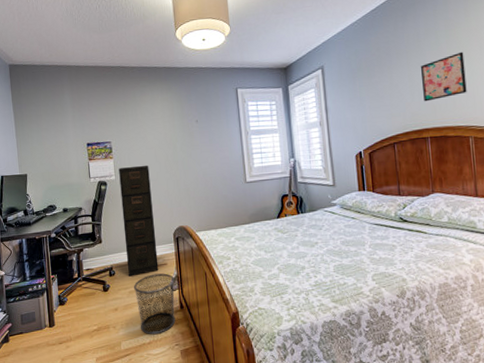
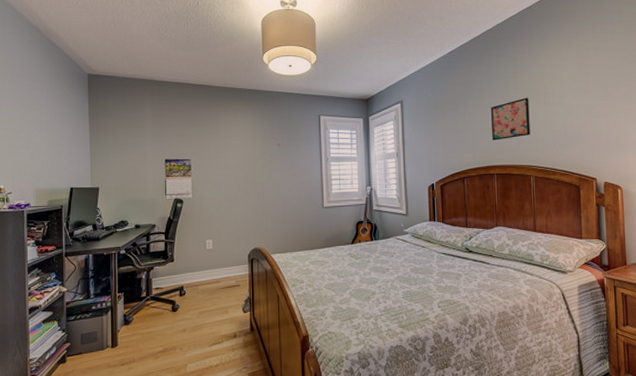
filing cabinet: present [119,165,159,277] -> none [196,185,231,297]
waste bin: present [133,273,176,335] -> none [203,294,247,357]

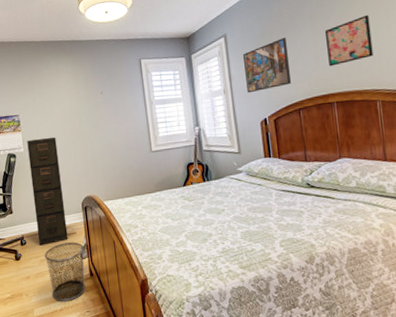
filing cabinet: none [196,185,231,297] -> present [27,137,68,246]
waste bin: none [203,294,247,357] -> present [44,242,86,302]
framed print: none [417,109,459,159] -> present [243,37,292,94]

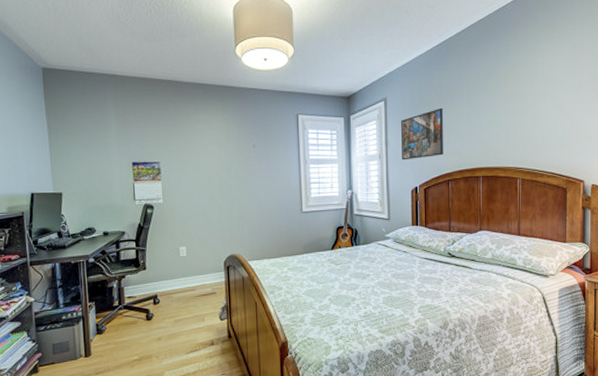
filing cabinet: present [27,137,68,246] -> none [167,189,207,305]
waste bin: present [44,242,86,302] -> none [179,302,223,365]
wall art: present [324,14,374,67] -> none [478,94,519,141]

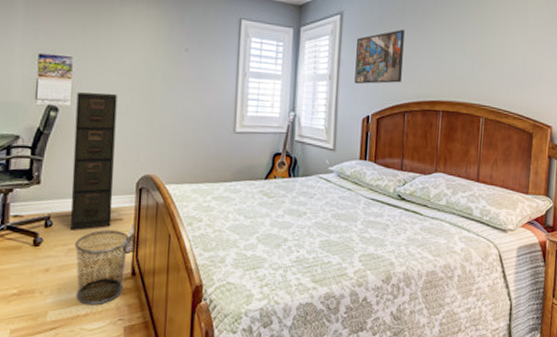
filing cabinet: none [167,189,207,305] -> present [70,92,118,230]
waste bin: none [179,302,223,365] -> present [74,230,130,306]

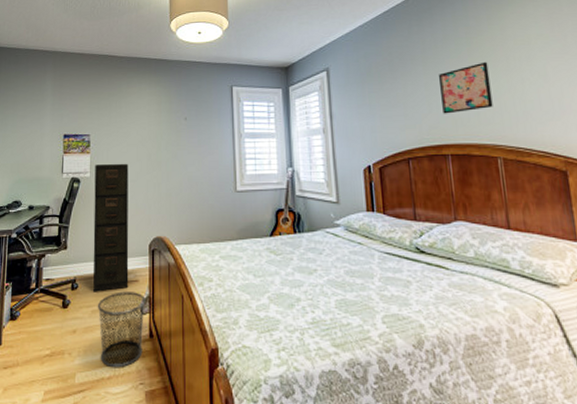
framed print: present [354,29,405,84] -> none [347,77,401,135]
wall art: none [442,24,489,72] -> present [438,61,493,114]

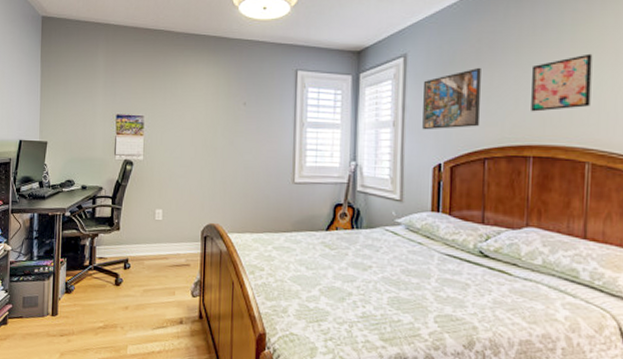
filing cabinet: present [93,163,129,292] -> none [145,147,183,273]
waste bin: present [97,291,146,368] -> none [148,274,196,344]
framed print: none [347,77,401,135] -> present [422,67,481,130]

